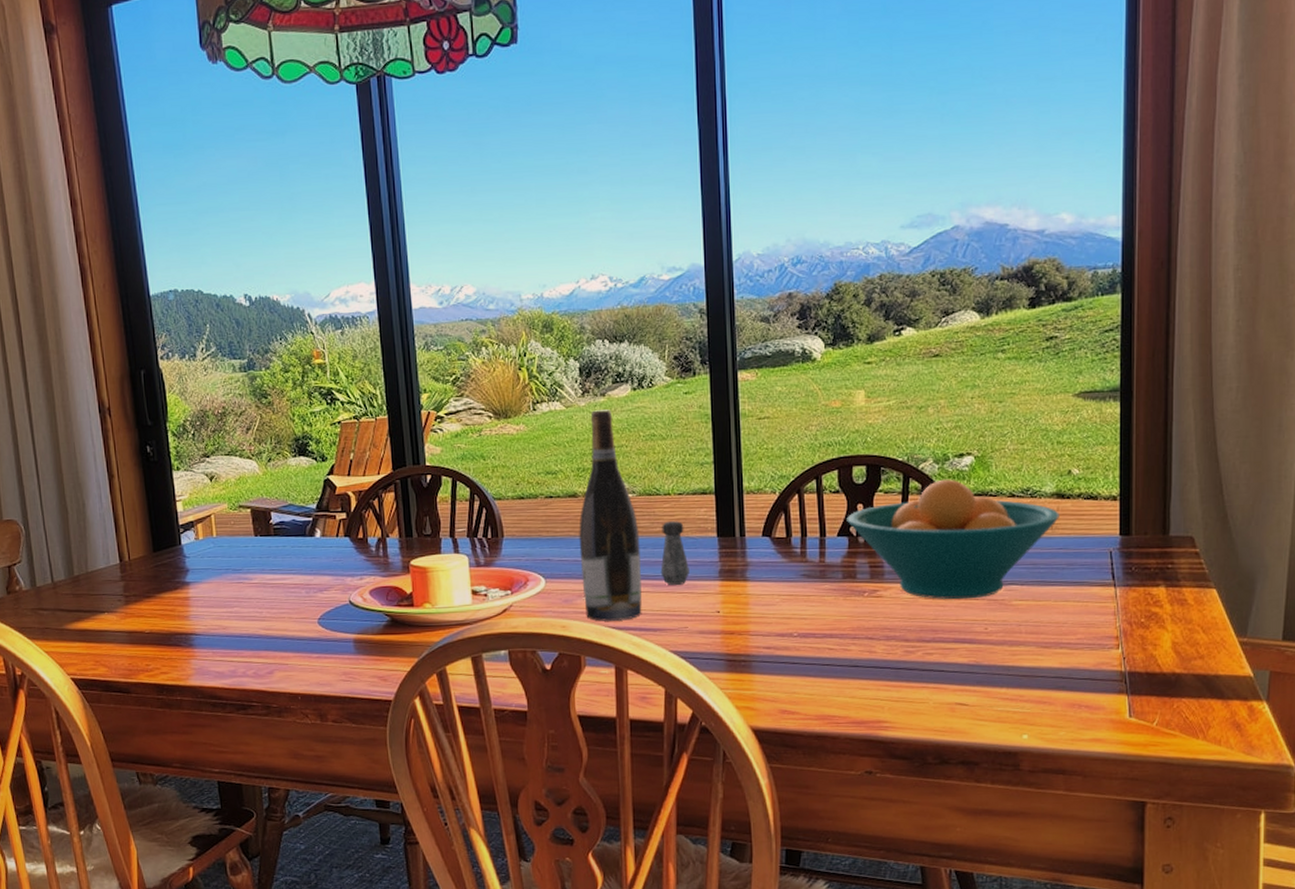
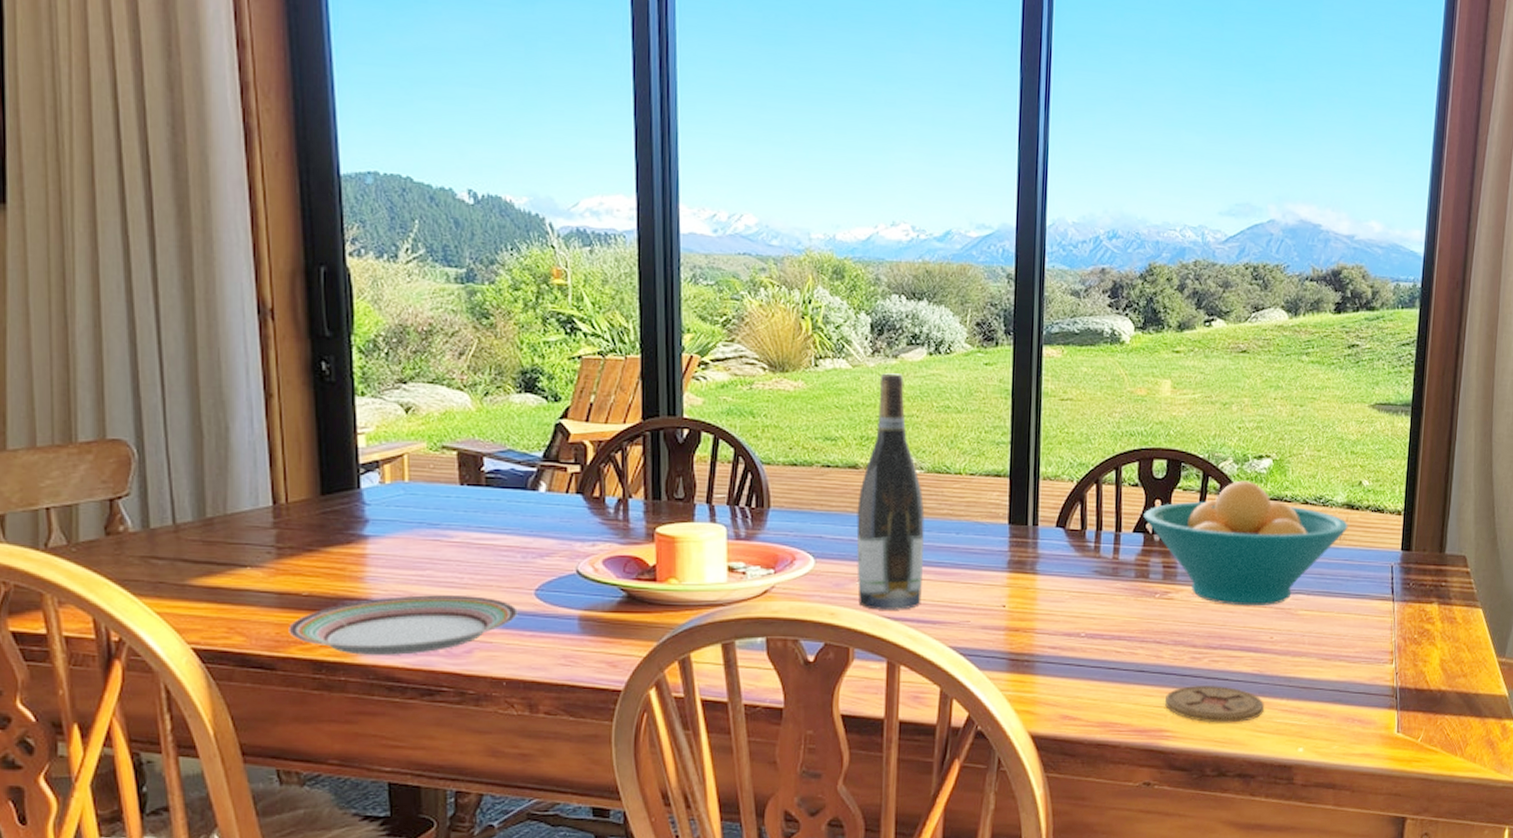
plate: none [137,626,306,679] -> present [289,595,518,655]
salt shaker: present [660,521,689,585] -> none [944,503,976,574]
coaster: none [881,676,984,713] -> present [1165,684,1265,723]

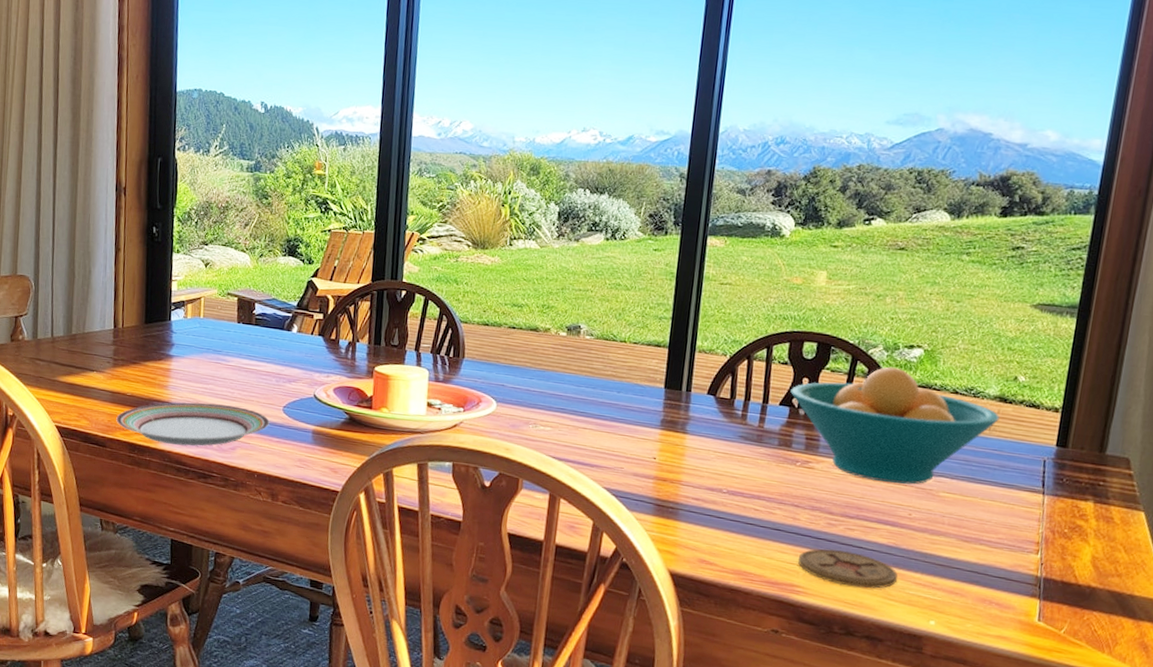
wine bottle: present [856,373,925,610] -> none [530,253,592,453]

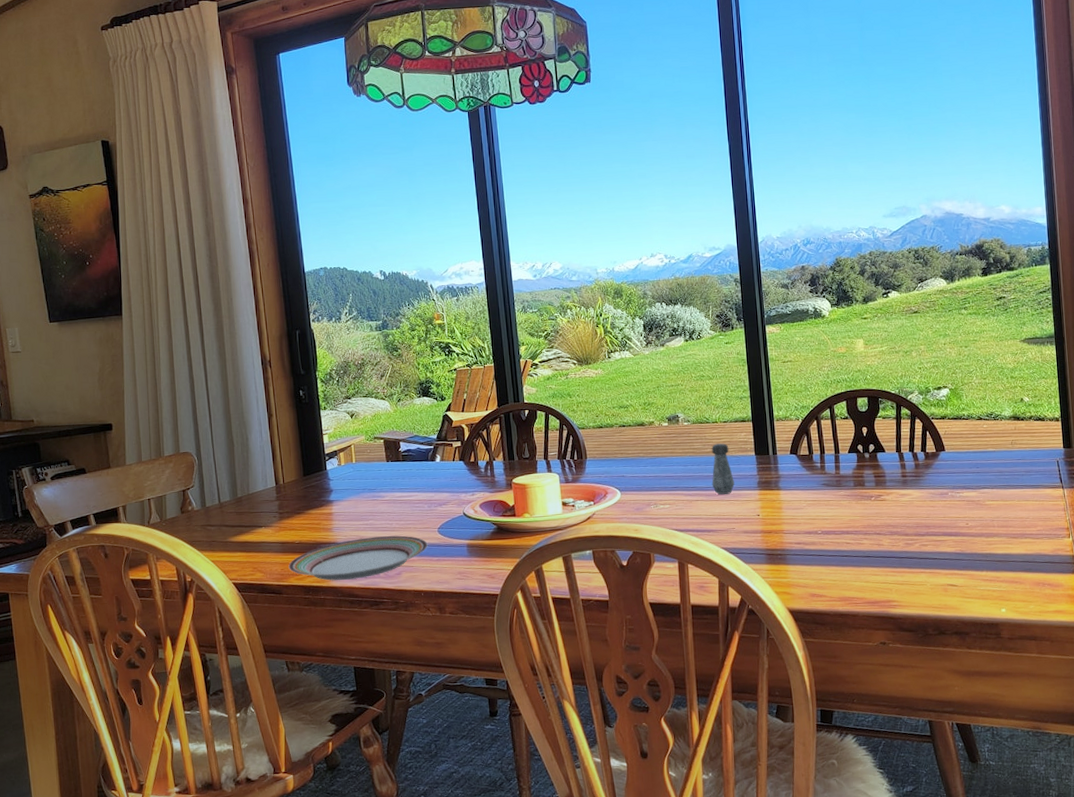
salt shaker: none [605,367,635,428] -> present [711,443,735,495]
fruit bowl: present [790,366,1000,484] -> none [855,406,1017,501]
coaster: present [798,548,898,589] -> none [889,563,970,593]

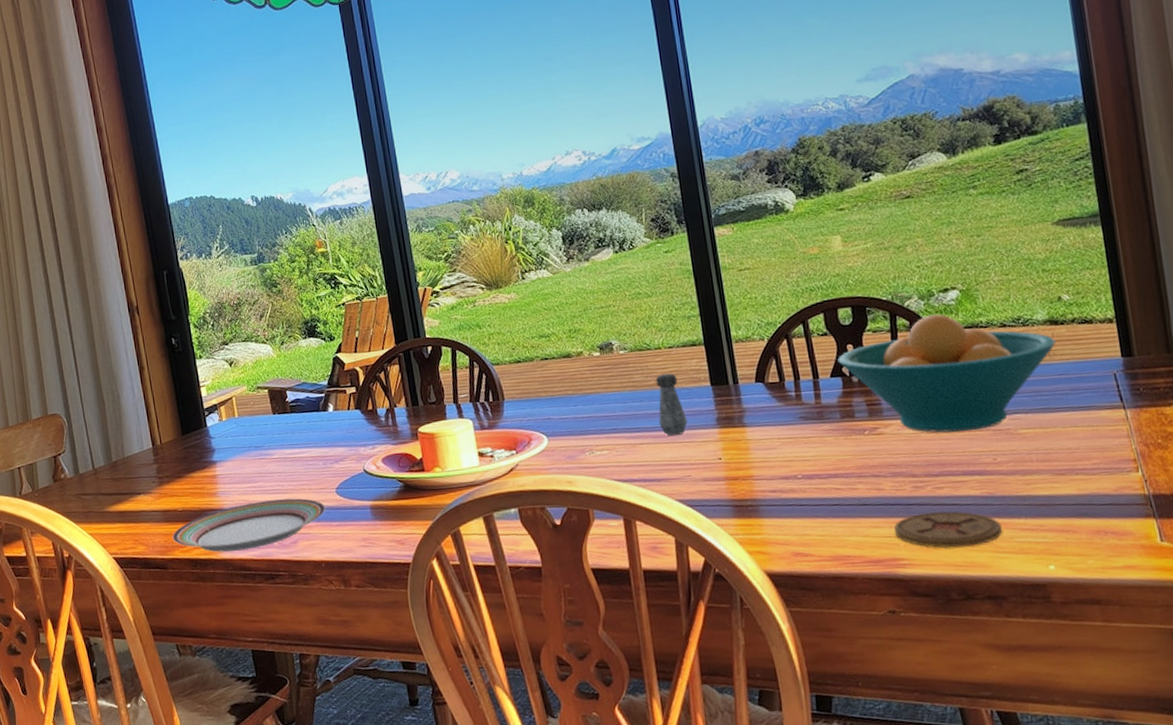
fruit bowl: none [855,406,1017,501] -> present [838,313,1056,433]
coaster: none [889,563,970,593] -> present [894,510,1003,549]

